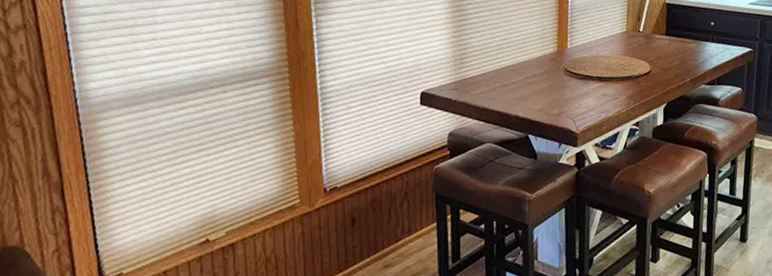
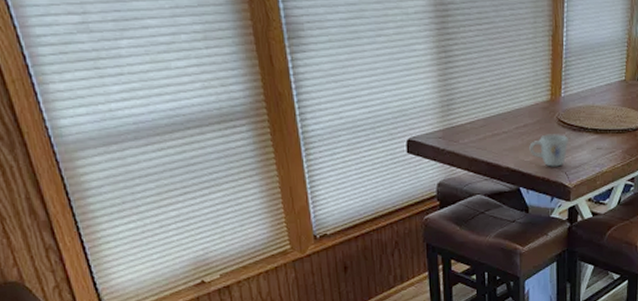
mug: none [537,82,576,114] -> present [529,134,569,167]

